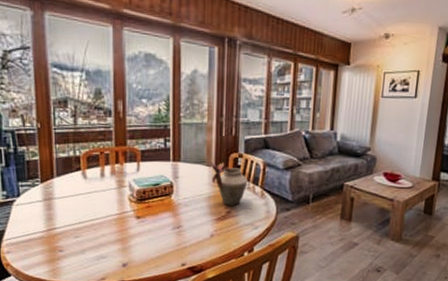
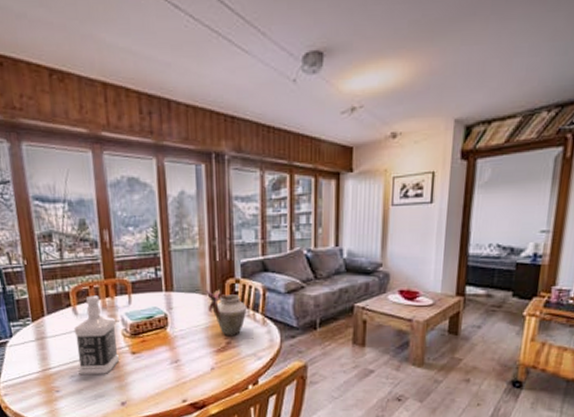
bottle: none [81,161,125,237] -> present [73,295,120,376]

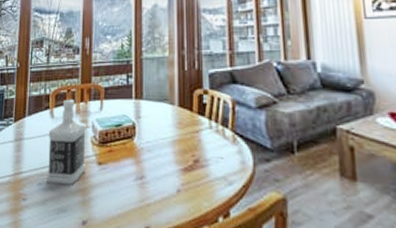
vase: present [205,289,247,337] -> none [173,99,216,154]

